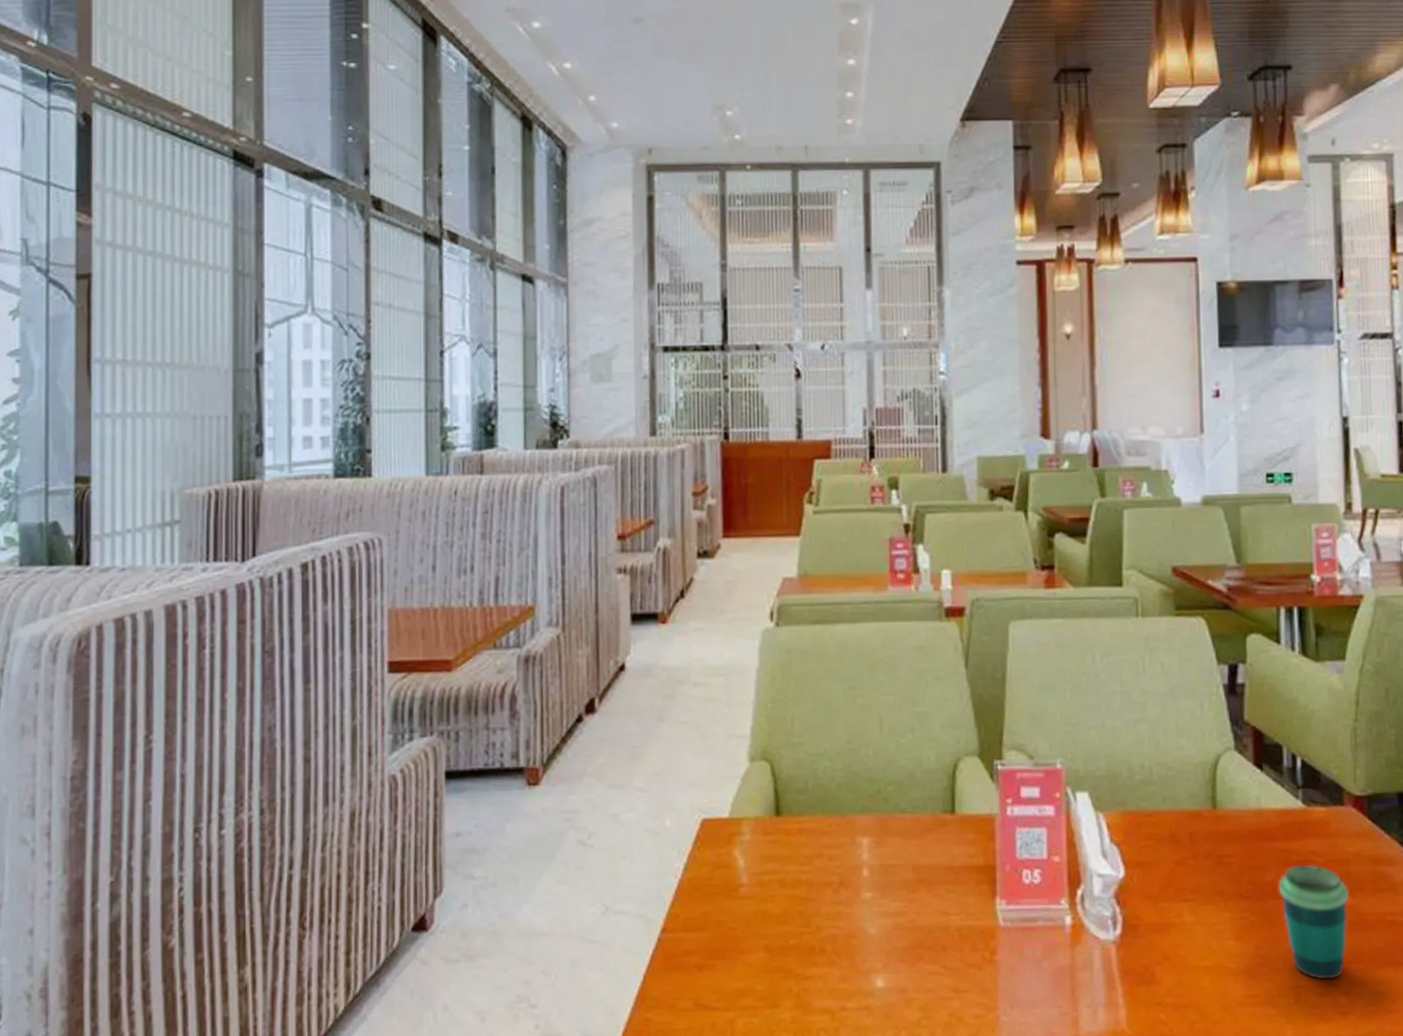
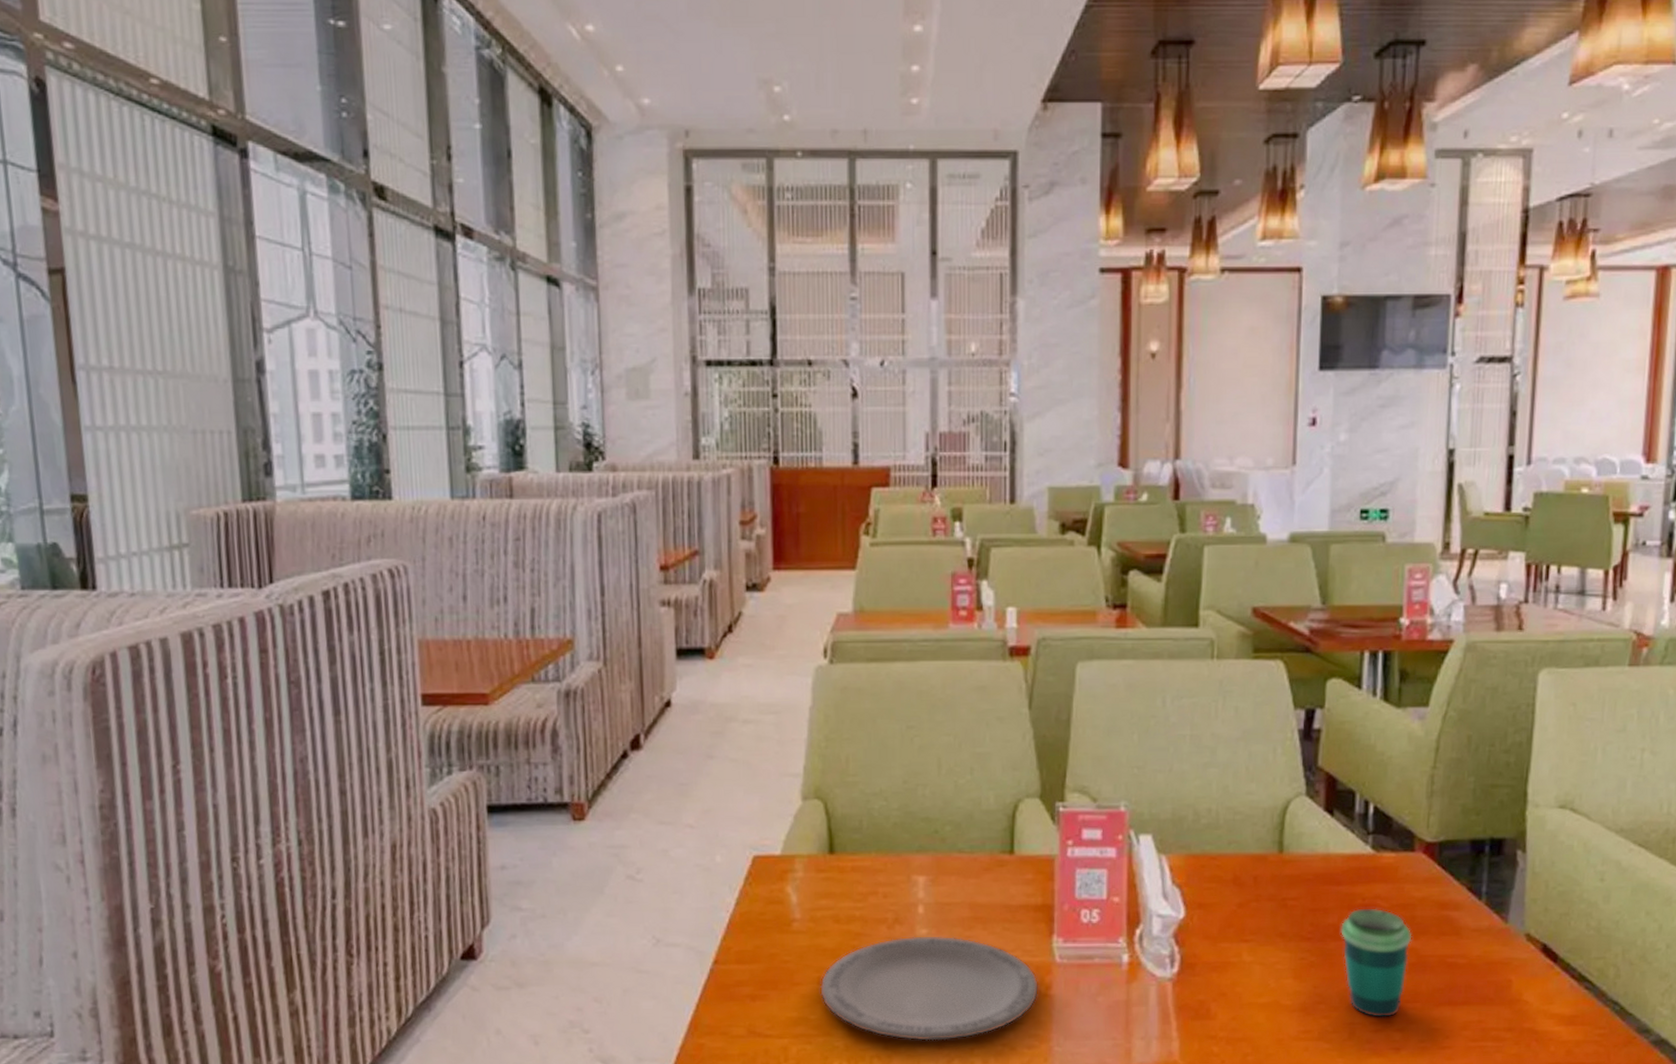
plate: none [767,900,983,1012] -> present [820,936,1038,1041]

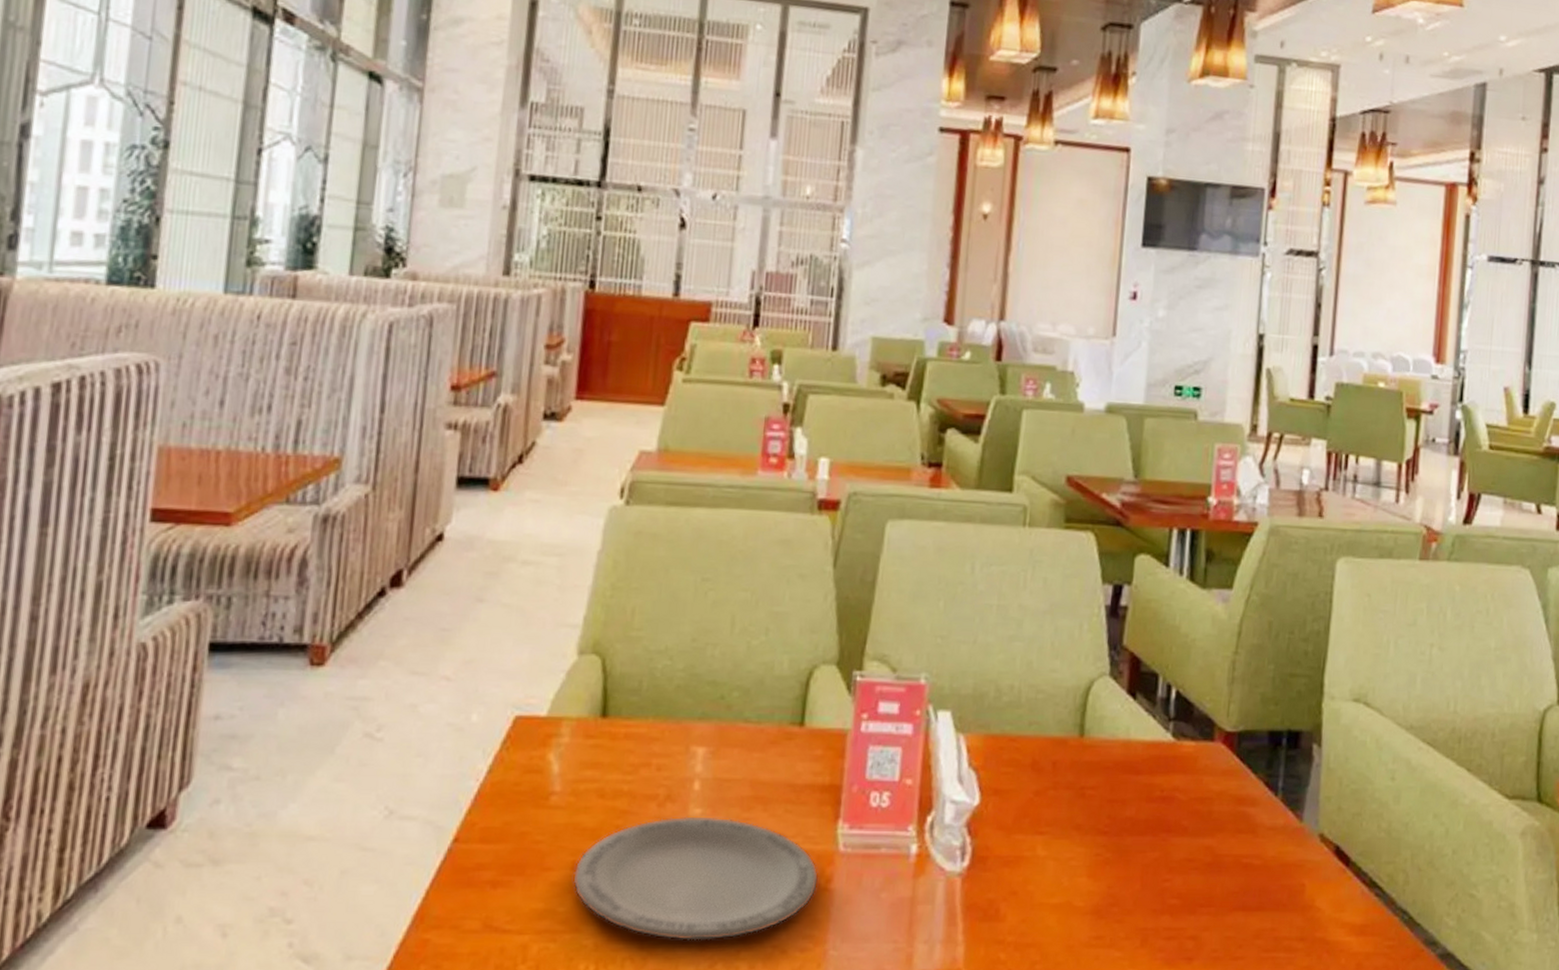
cup: present [1341,908,1412,1017] -> none [1138,801,1209,923]

